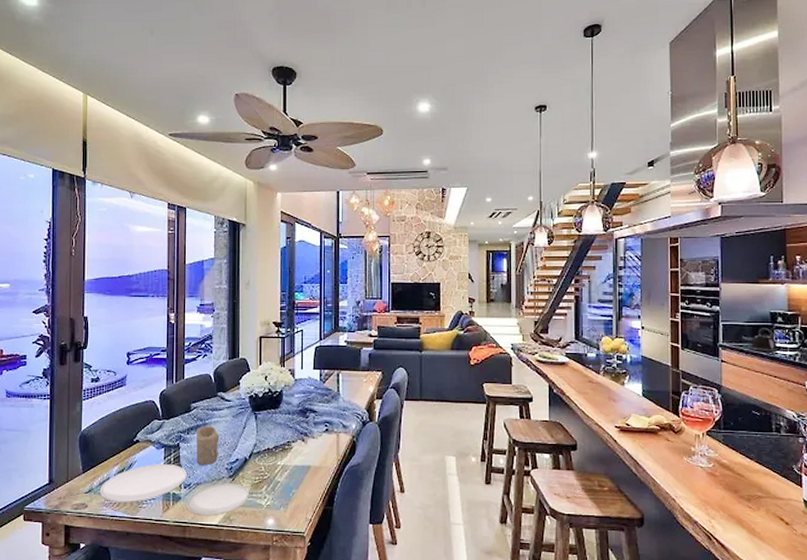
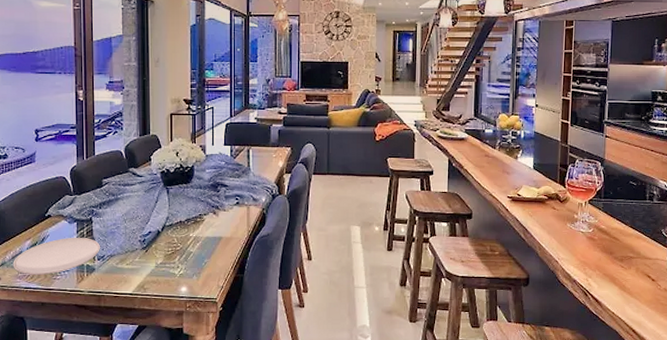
plate: present [186,483,249,516] -> none [101,255,162,286]
candle: present [195,426,219,465] -> none [108,201,132,238]
kettle: present [751,328,778,353] -> none [633,106,656,129]

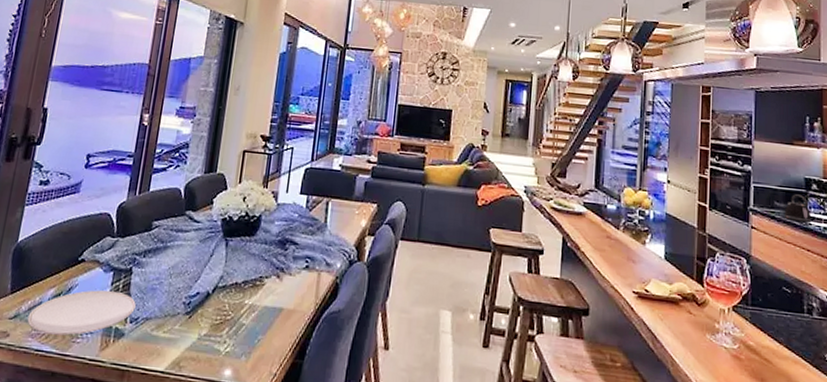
kettle: none [633,106,656,129] -> present [784,194,812,223]

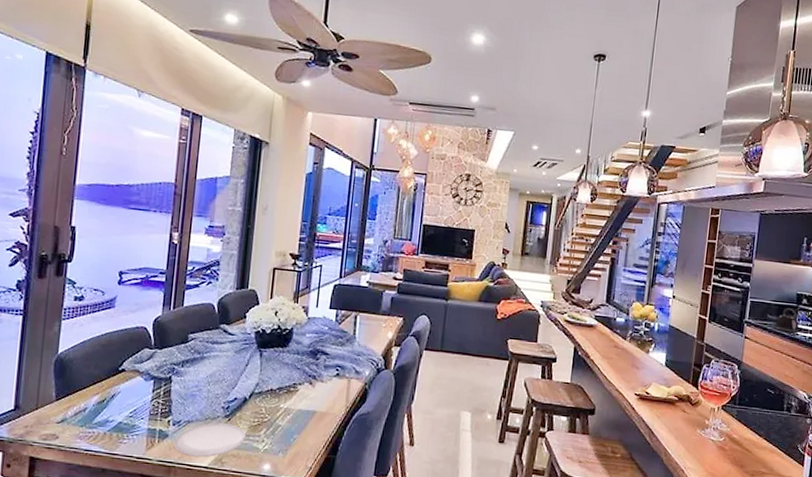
plate: present [27,290,136,336] -> none [74,396,177,437]
plate: none [129,320,207,361] -> present [174,423,246,458]

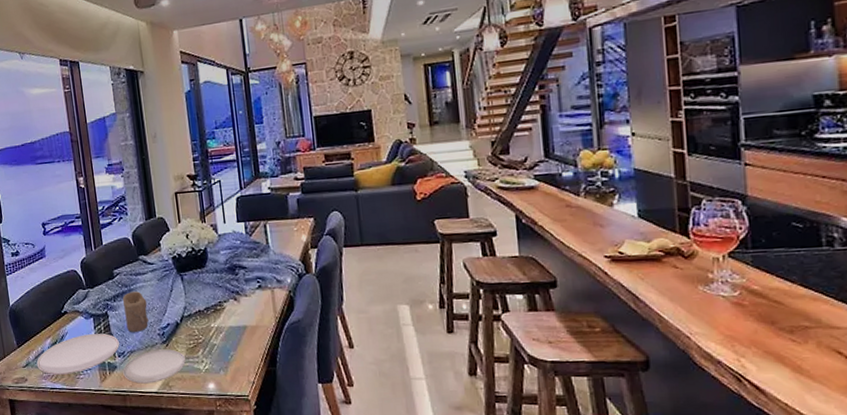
plate: none [74,396,177,437] -> present [36,333,120,375]
candle: none [189,359,218,402] -> present [122,291,149,332]
kettle: present [774,308,799,334] -> none [787,115,826,148]

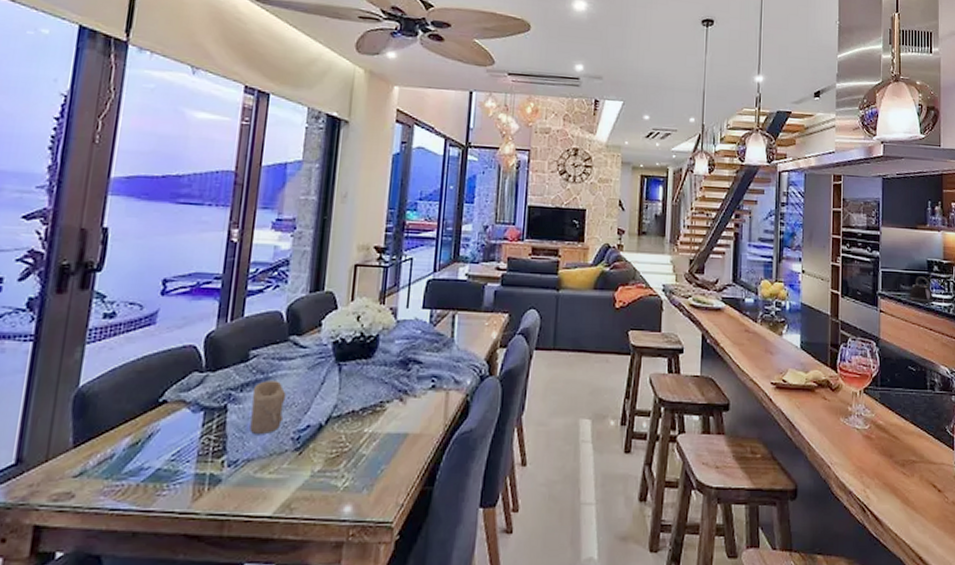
plate: present [36,333,120,375] -> none [97,434,234,490]
plate: present [123,349,186,384] -> none [228,459,321,505]
kettle: none [787,115,826,148] -> present [909,277,934,304]

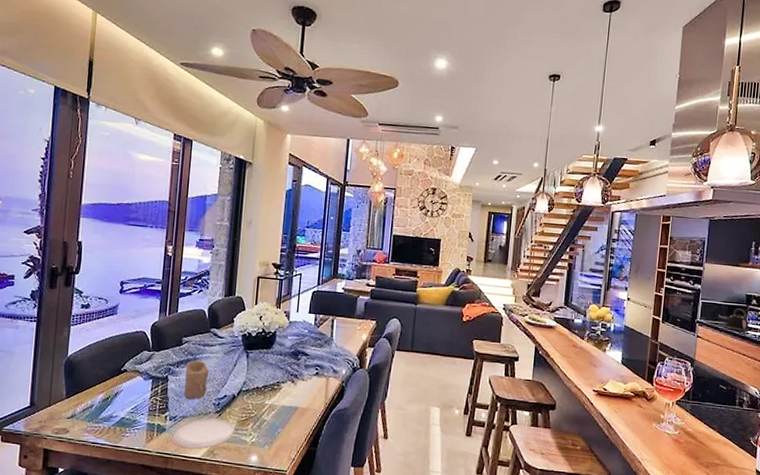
plate: none [228,459,321,505] -> present [170,418,235,450]

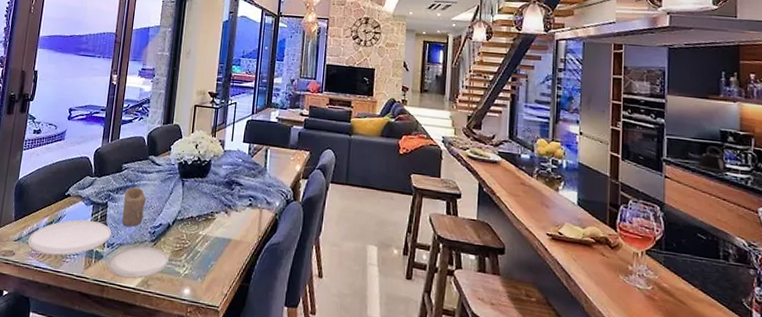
plate: none [82,394,173,431] -> present [28,219,112,256]

